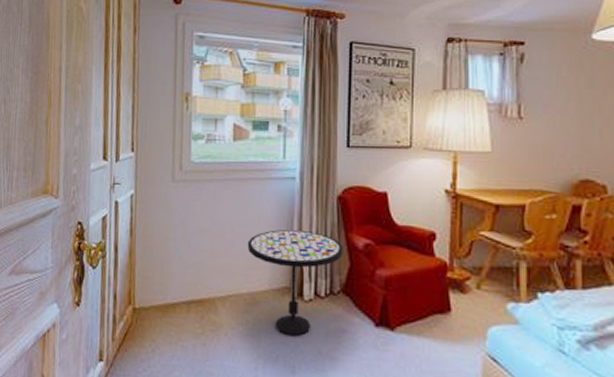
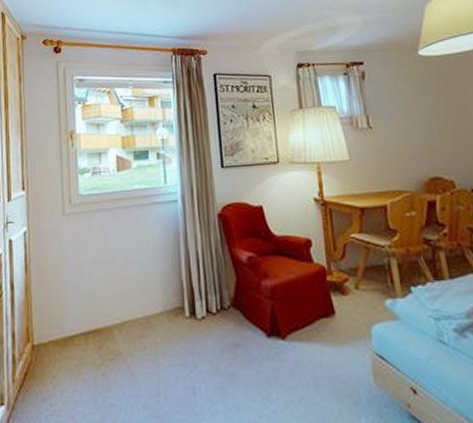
side table: present [247,230,343,337] -> none [138,250,229,357]

